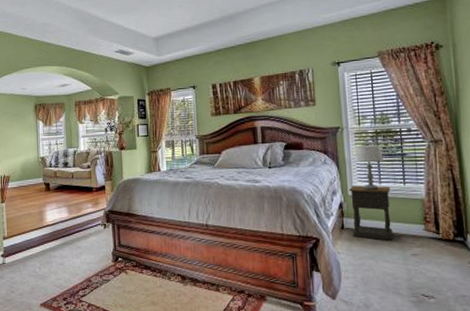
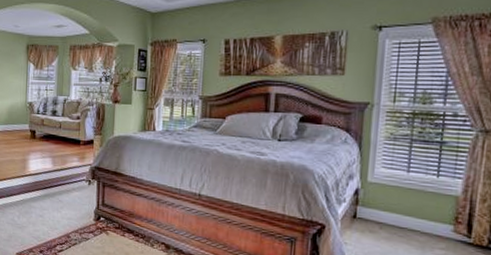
nightstand: present [349,185,393,241] -> none [365,171,421,238]
table lamp: present [355,145,384,190] -> none [382,127,418,179]

